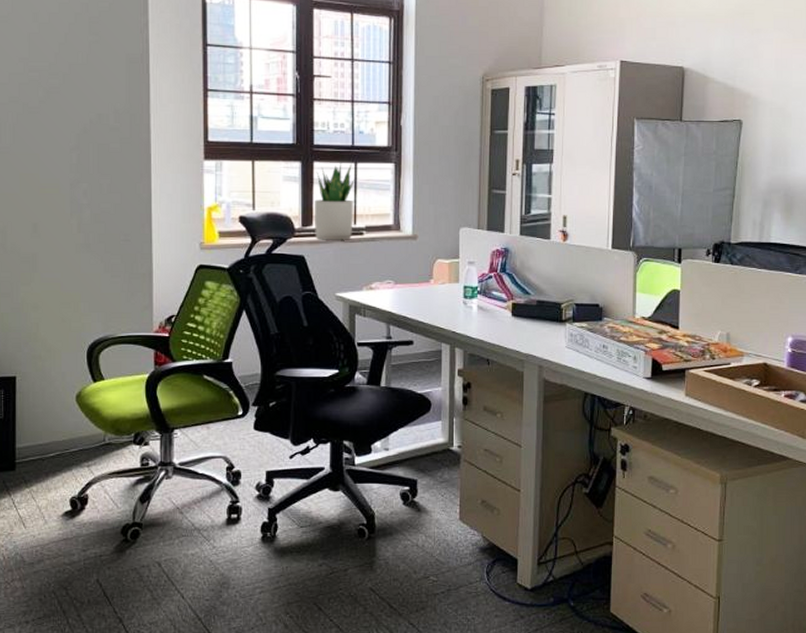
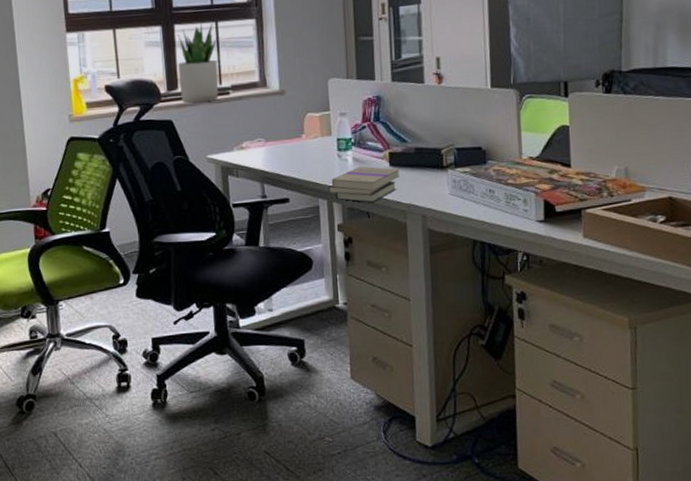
books: none [452,314,520,351] -> present [328,166,399,203]

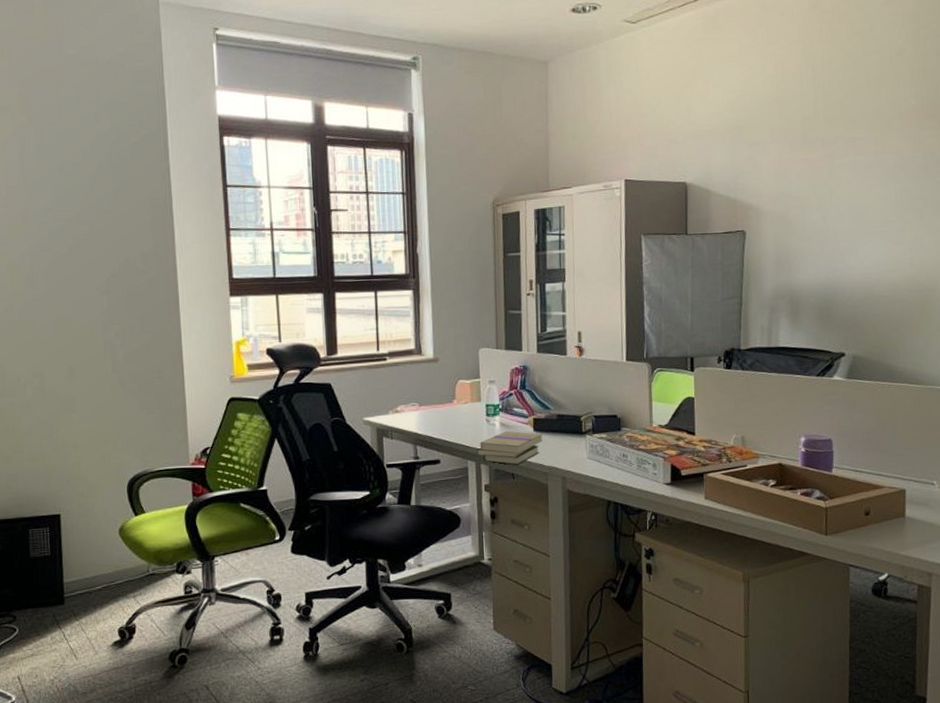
planter: present [177,22,219,103] -> none [337,291,377,368]

